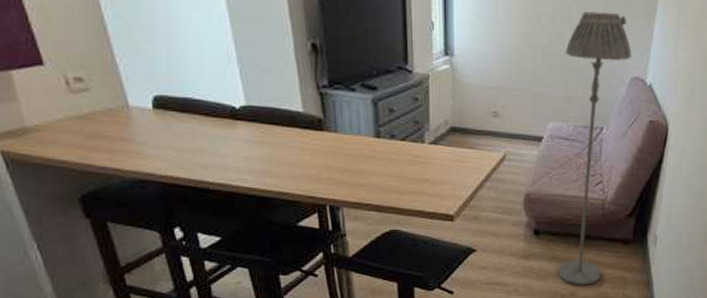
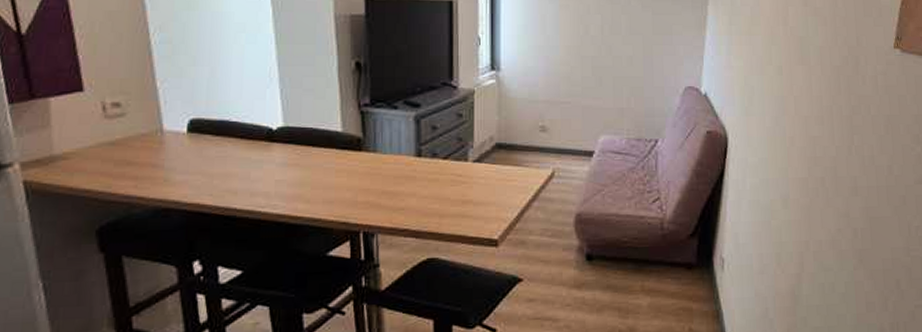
floor lamp: present [557,11,631,286] -> none [614,23,684,320]

